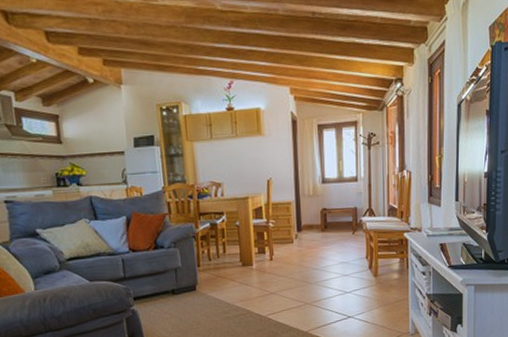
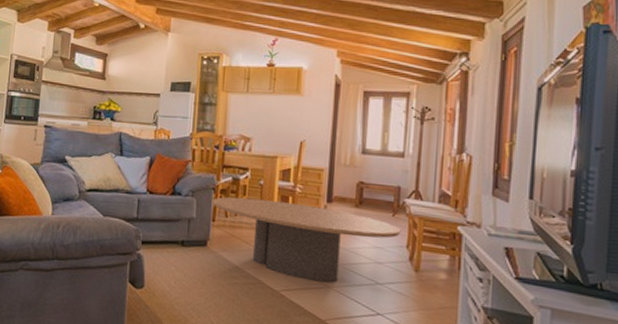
coffee table: none [195,237,361,302] -> present [213,197,401,283]

